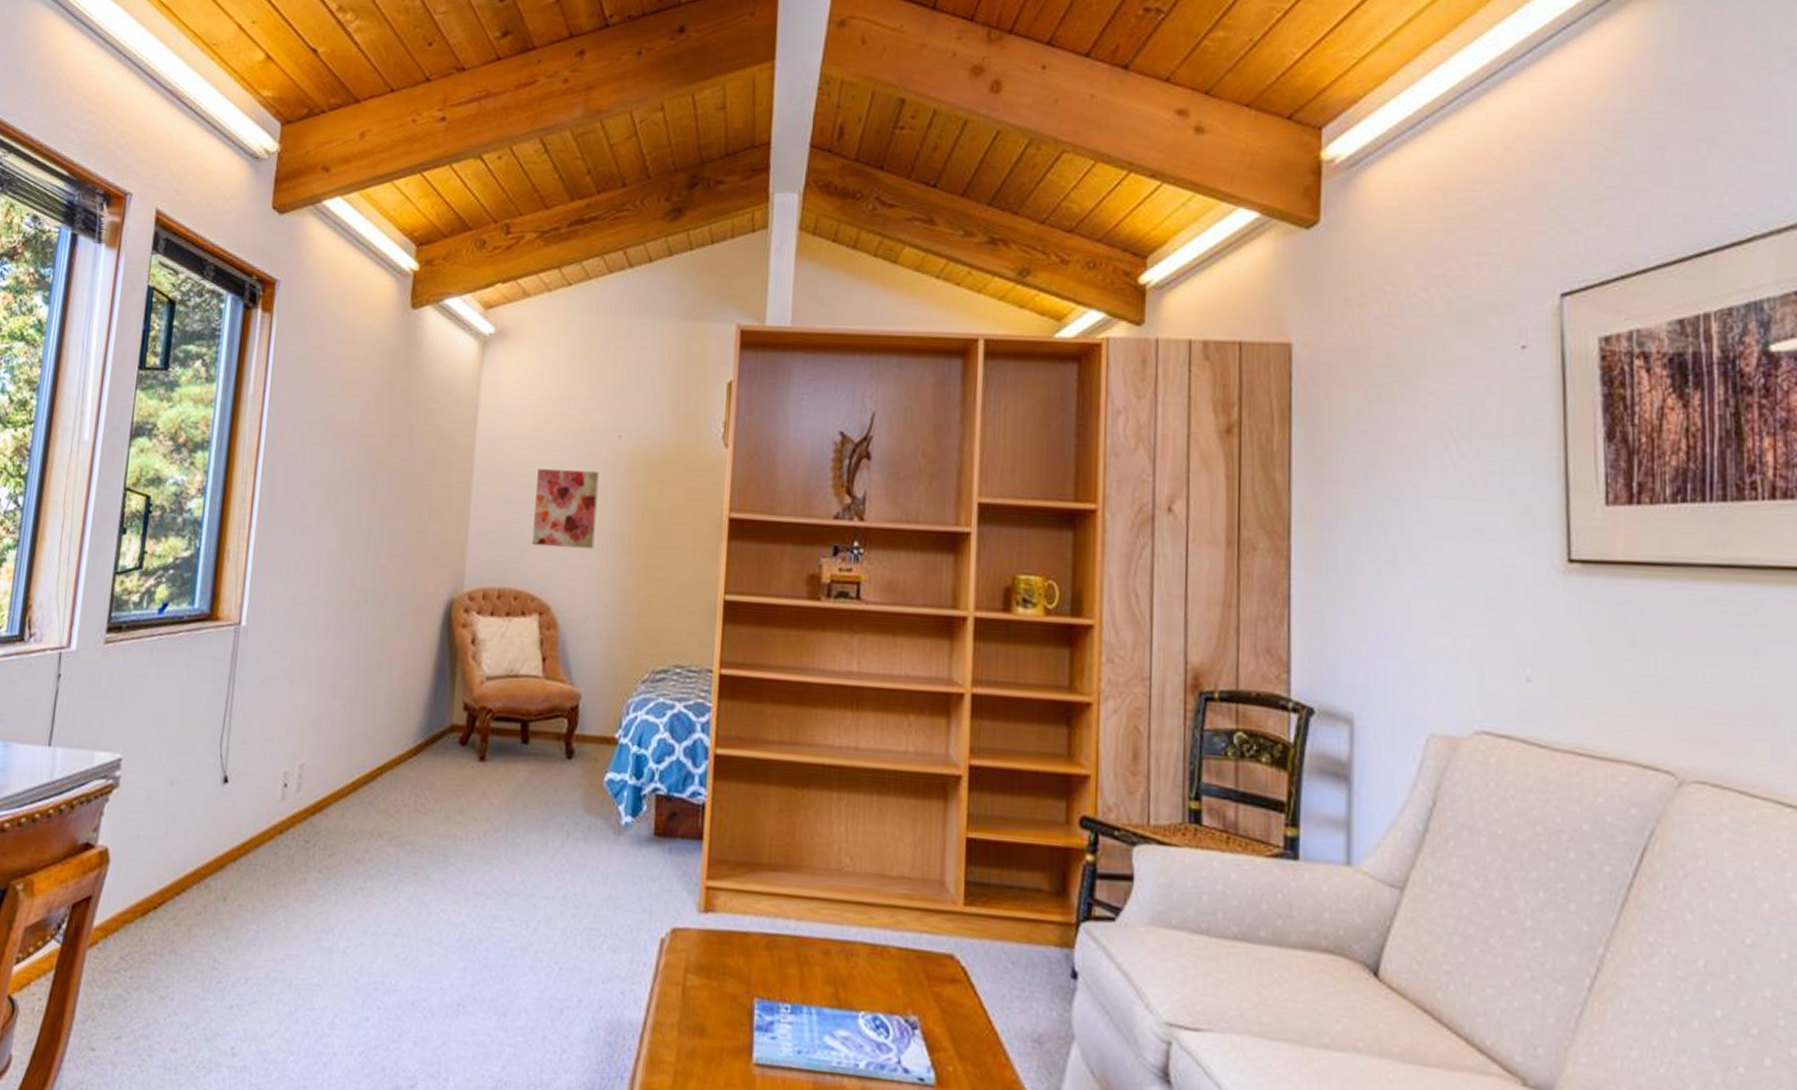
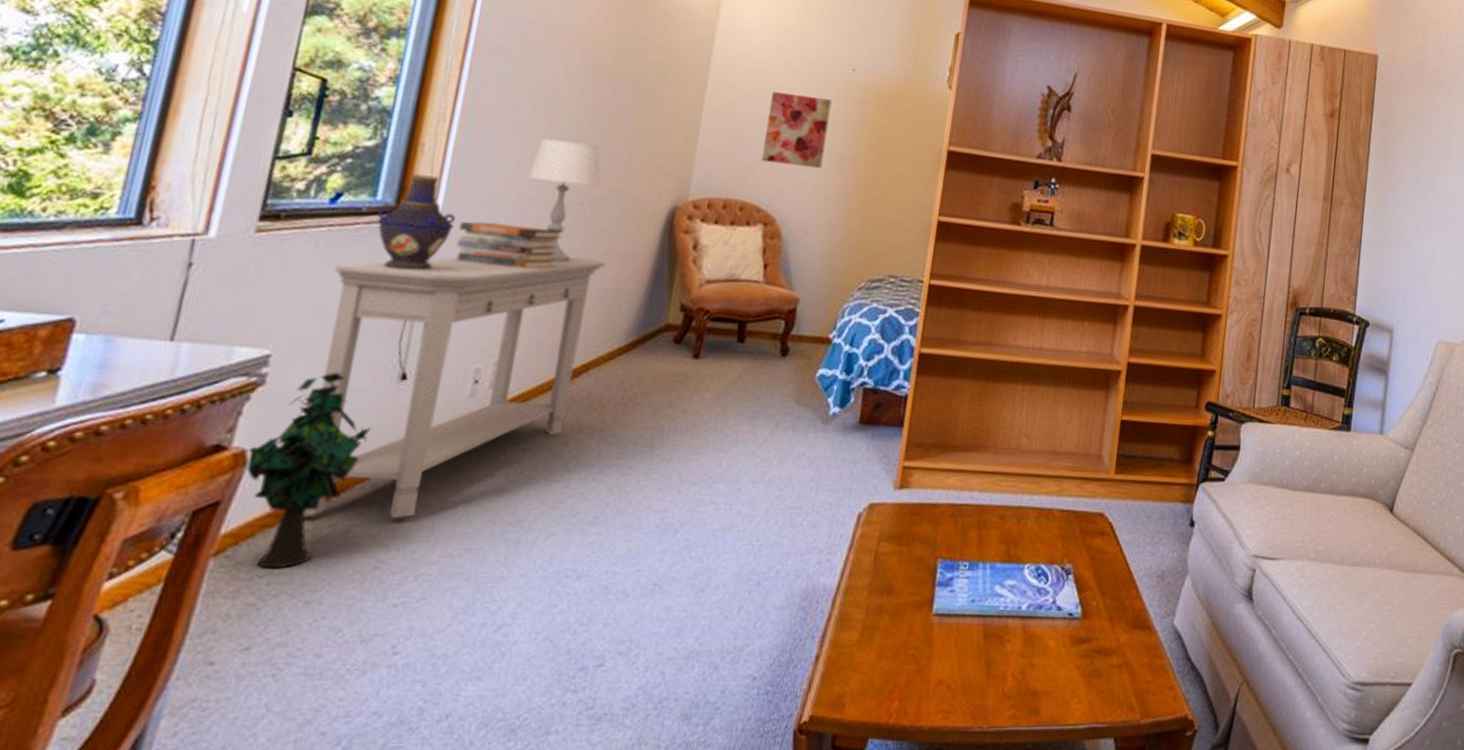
decorative plant: none [108,775,203,963] -> present [244,372,372,569]
console table: none [154,656,391,921] -> present [304,256,605,519]
vase: none [196,581,259,676] -> present [377,174,456,271]
book stack: none [260,624,351,671] -> present [455,221,563,269]
table lamp: none [316,538,381,663] -> present [526,138,600,263]

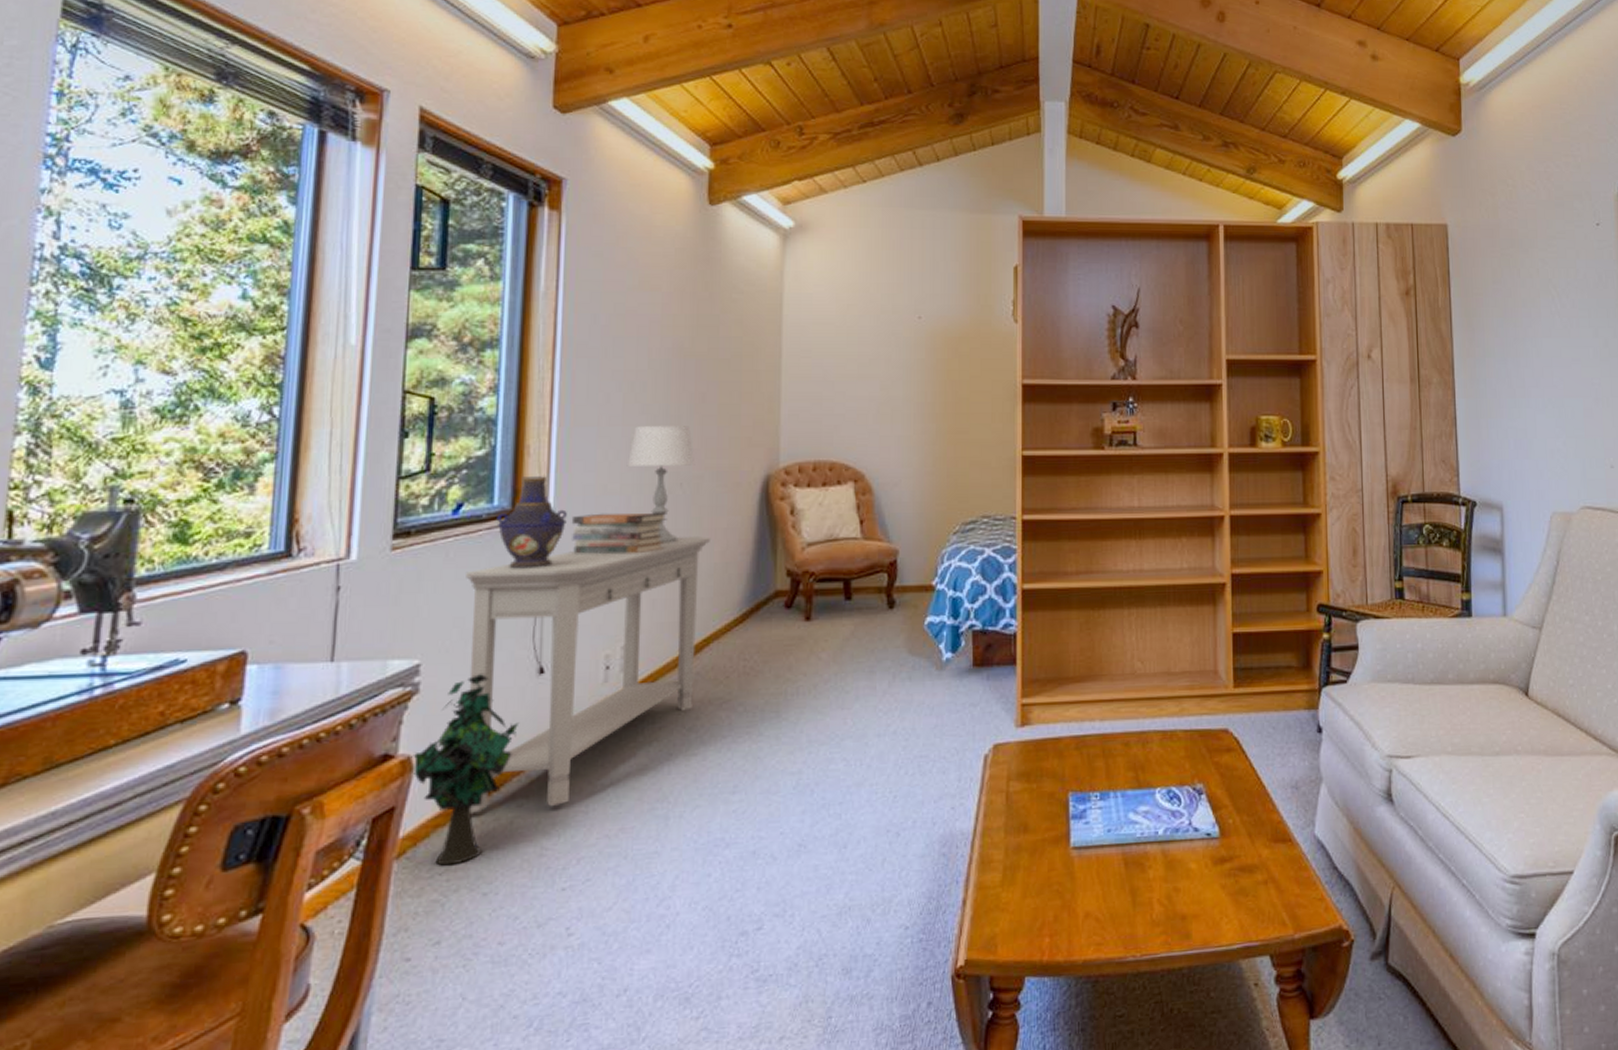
wall art: present [761,92,832,169] -> none [842,350,903,420]

